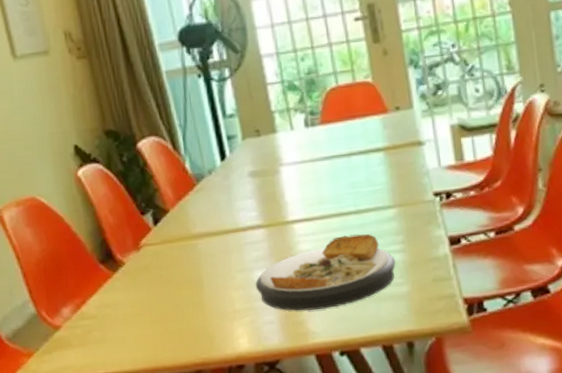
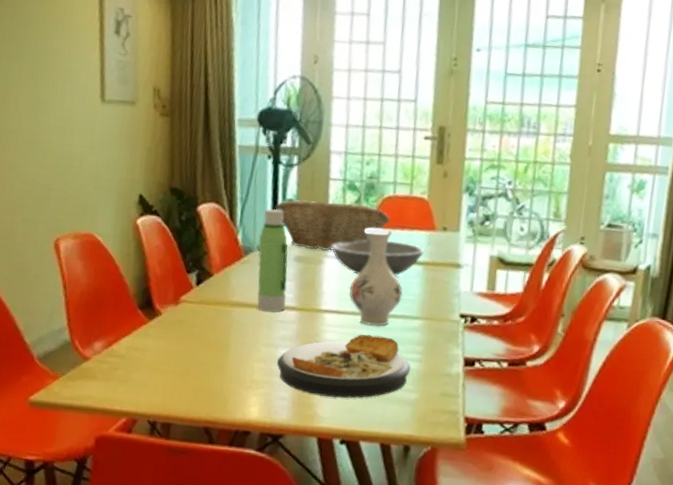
water bottle: none [207,127,251,237] -> present [256,208,288,312]
fruit basket: none [217,102,339,162] -> present [275,199,391,251]
bowl: none [284,131,382,176] -> present [331,240,425,276]
vase: none [313,123,370,226] -> present [349,229,403,327]

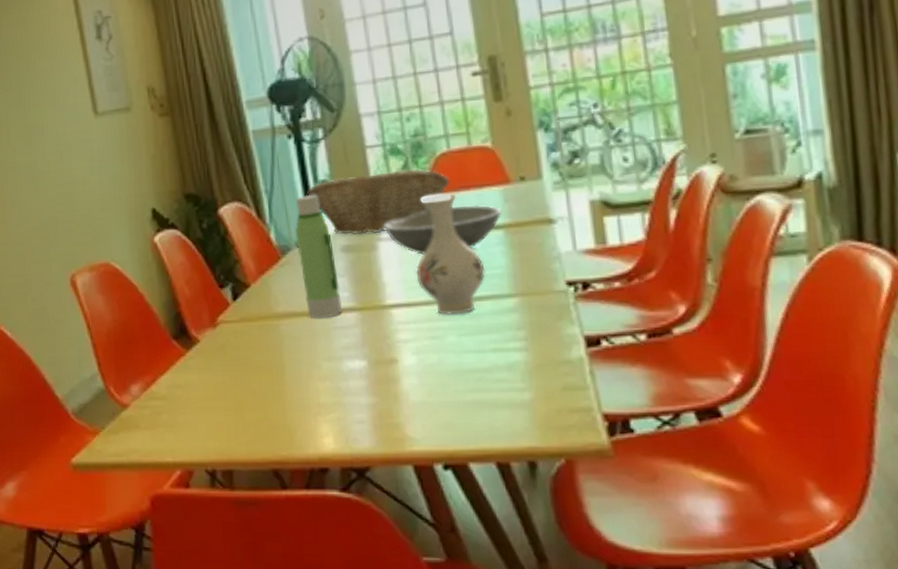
plate: present [276,334,411,399] -> none [344,326,516,413]

